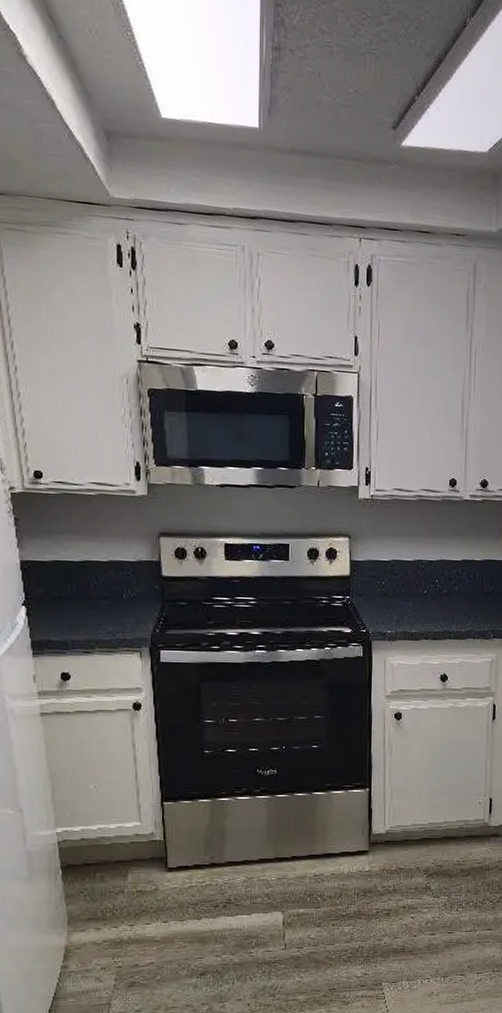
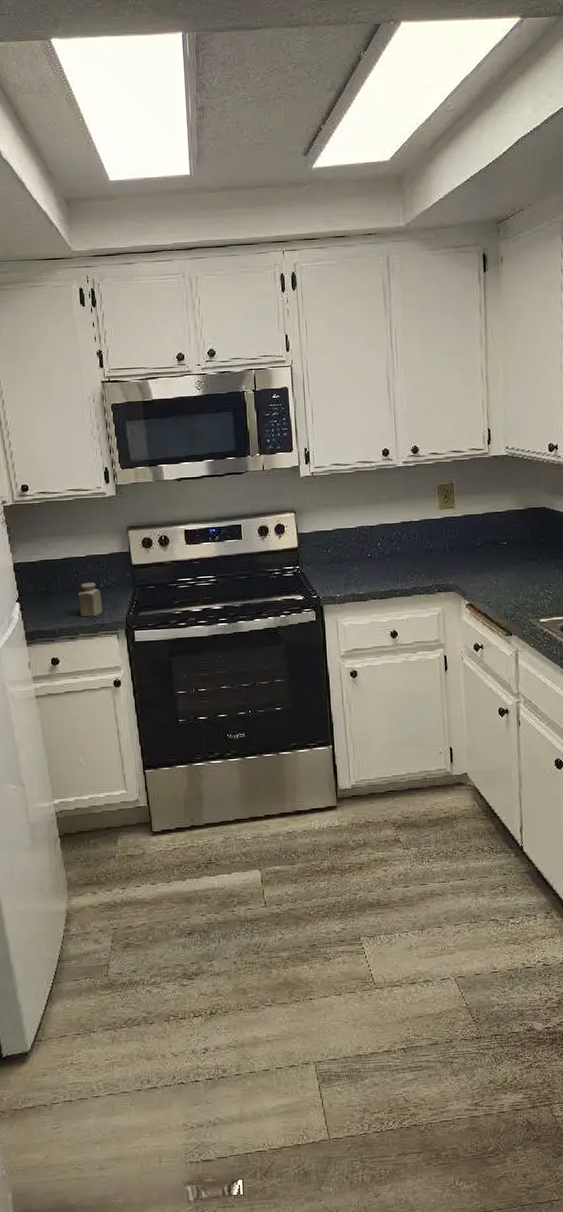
salt shaker: none [96,590,125,630] -> present [77,582,103,617]

